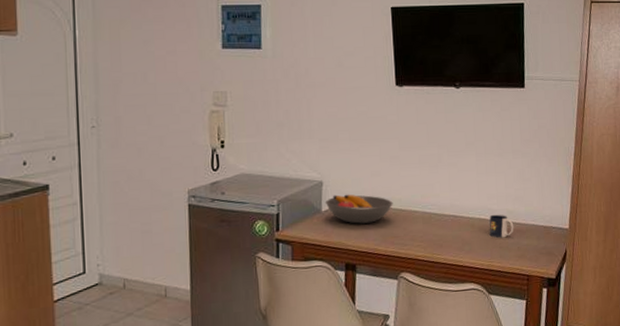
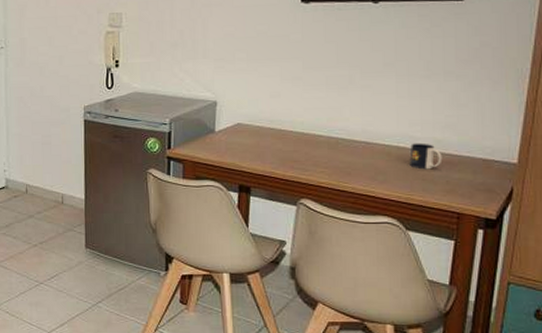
fruit bowl: present [326,194,393,224] -> none [220,115,294,146]

